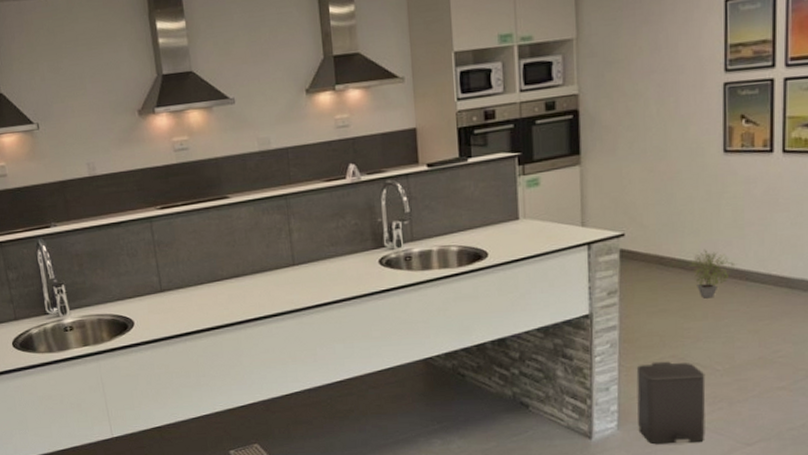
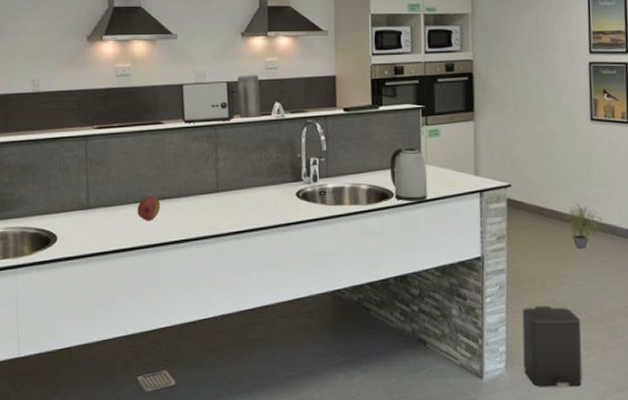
fruit: none [211,274,236,300] -> present [137,196,161,220]
toaster: none [244,145,306,197] -> present [181,81,236,124]
canister: none [305,135,335,186] -> present [237,75,261,119]
kettle: none [483,201,528,262] -> present [390,147,428,202]

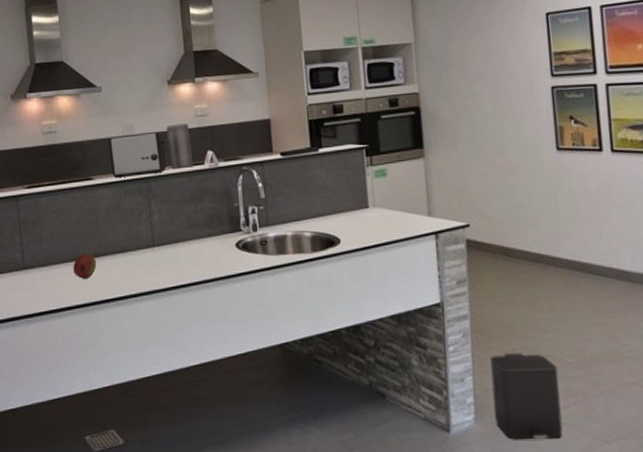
kettle: present [390,147,428,202] -> none [334,190,378,248]
potted plant: present [566,204,604,249] -> none [533,242,578,290]

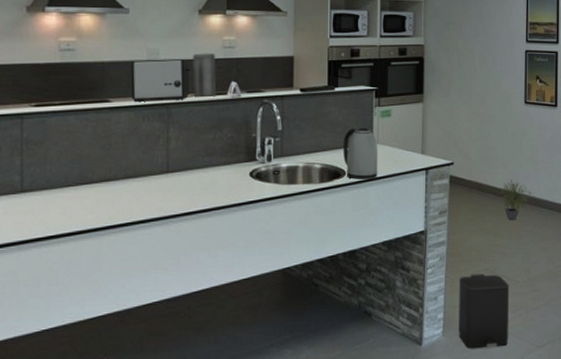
fruit: present [73,254,97,279] -> none [78,178,105,204]
kettle: none [334,190,378,248] -> present [343,127,378,181]
potted plant: none [533,242,578,290] -> present [500,180,532,220]

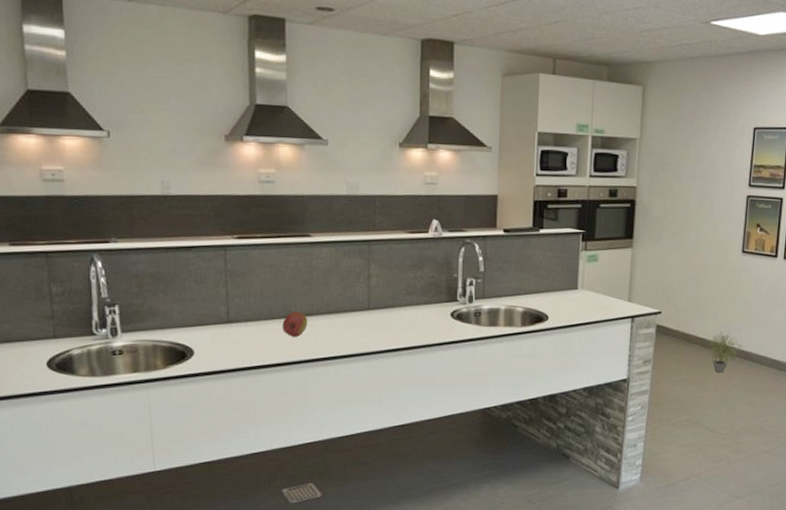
fruit: none [78,178,105,204] -> present [282,312,308,337]
toaster: present [131,59,191,103] -> none [331,195,392,239]
canister: present [192,53,217,98] -> none [393,189,418,235]
kettle: present [343,127,378,181] -> none [546,271,583,326]
pedal bin: present [459,273,510,349] -> none [656,424,712,496]

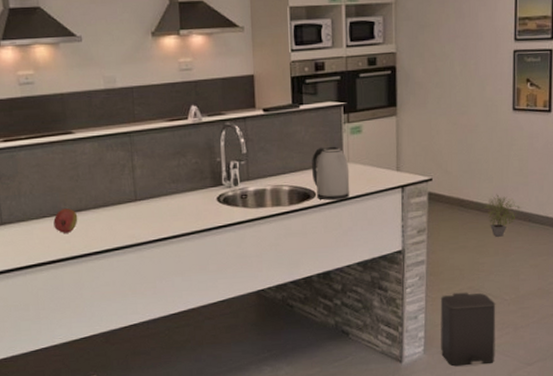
kettle: none [546,271,583,326] -> present [312,146,350,201]
pedal bin: none [656,424,712,496] -> present [440,292,496,367]

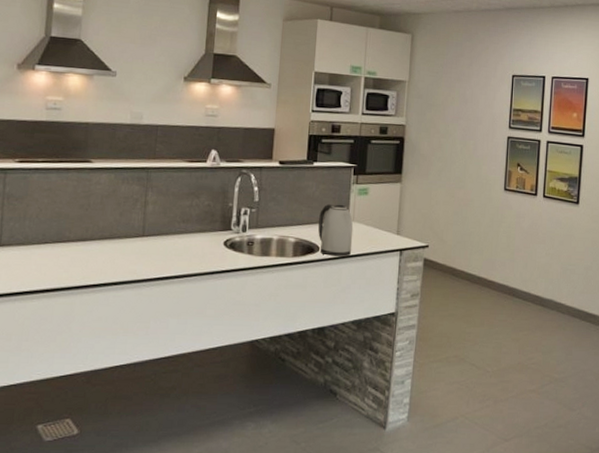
fruit: present [53,208,78,233] -> none [54,236,81,262]
pedal bin: present [440,292,496,367] -> none [424,360,479,437]
potted plant: present [485,194,521,237] -> none [474,267,507,308]

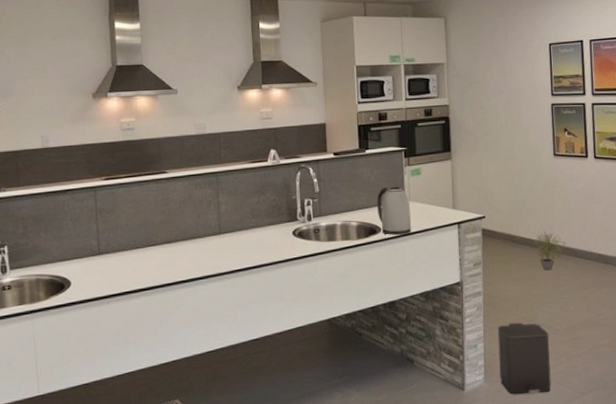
pedal bin: none [424,360,479,437] -> present [497,322,551,395]
potted plant: none [474,267,507,308] -> present [534,231,567,270]

